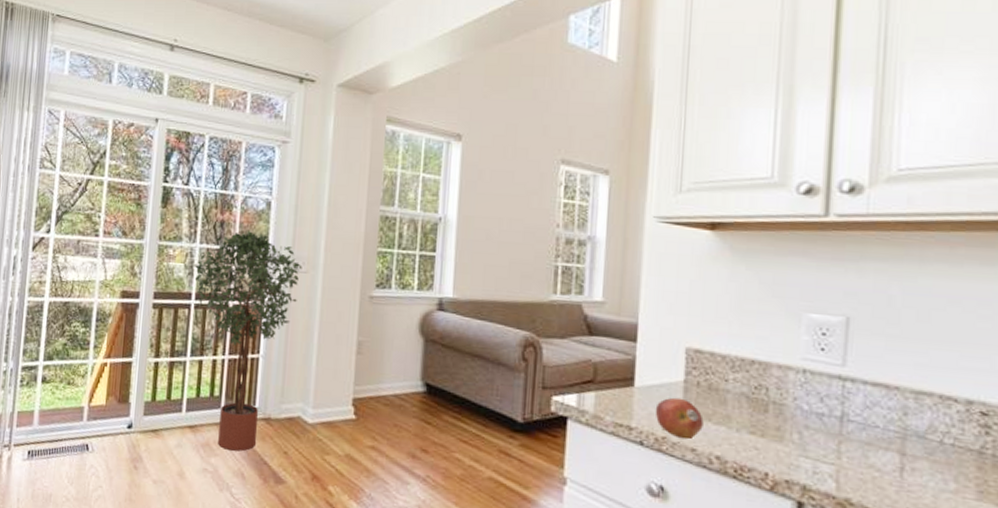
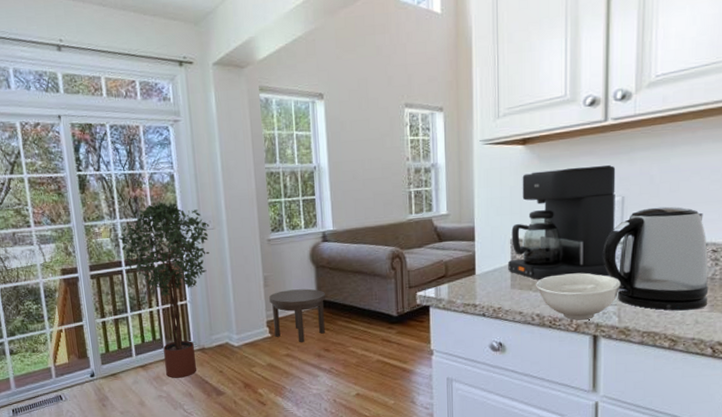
side table: none [359,362,433,434] -> present [268,288,326,342]
fruit: present [655,397,704,440] -> none [492,277,526,307]
coffee maker: none [680,266,839,421] -> present [508,165,616,281]
bowl: none [717,406,841,479] -> present [536,272,621,321]
kettle: none [816,338,976,494] -> present [603,206,709,311]

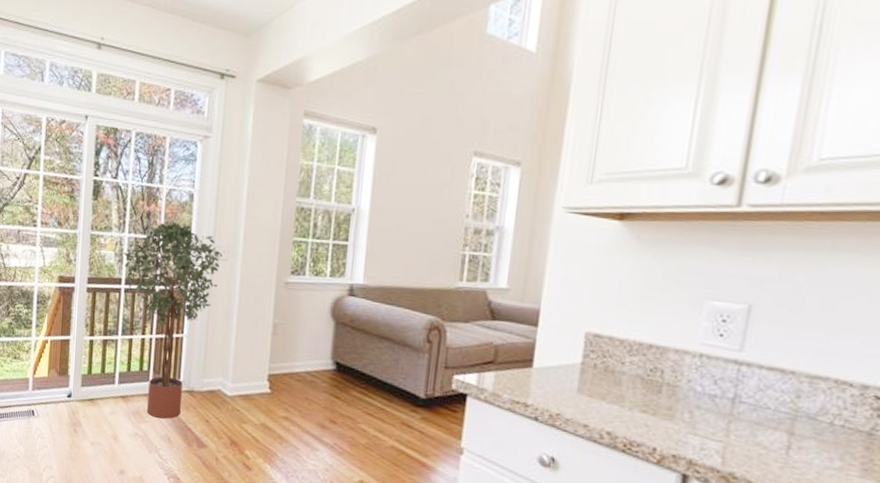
side table: present [268,288,326,342] -> none [274,343,343,407]
coffee maker: present [508,165,616,281] -> none [577,255,745,402]
bowl: present [536,272,621,321] -> none [611,387,732,454]
kettle: present [603,206,709,311] -> none [710,325,868,471]

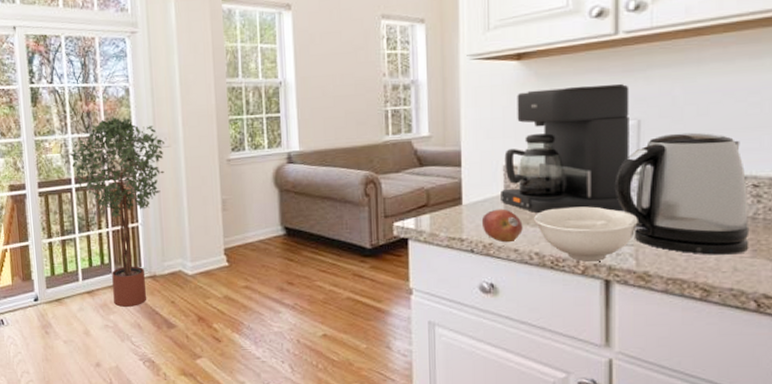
fruit: none [551,378,598,417] -> present [481,208,523,243]
coffee maker: none [577,255,745,402] -> present [501,84,629,214]
bowl: none [611,387,732,454] -> present [534,206,638,263]
kettle: none [710,325,868,471] -> present [616,132,750,255]

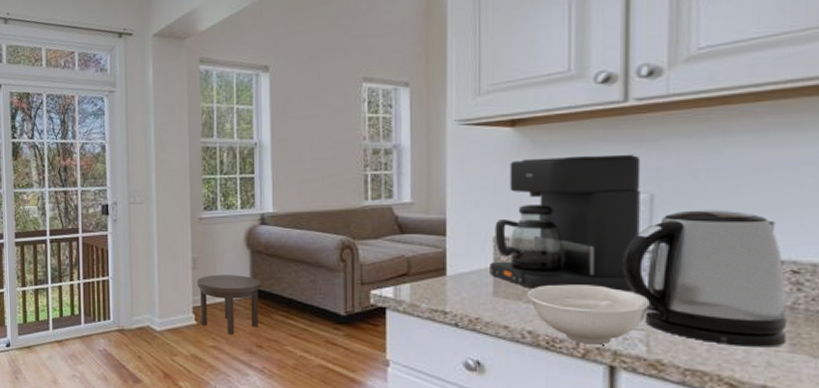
potted tree: present [68,117,165,307] -> none [44,172,138,359]
side table: none [226,214,291,273] -> present [196,275,262,334]
fruit: present [481,208,523,243] -> none [467,282,514,319]

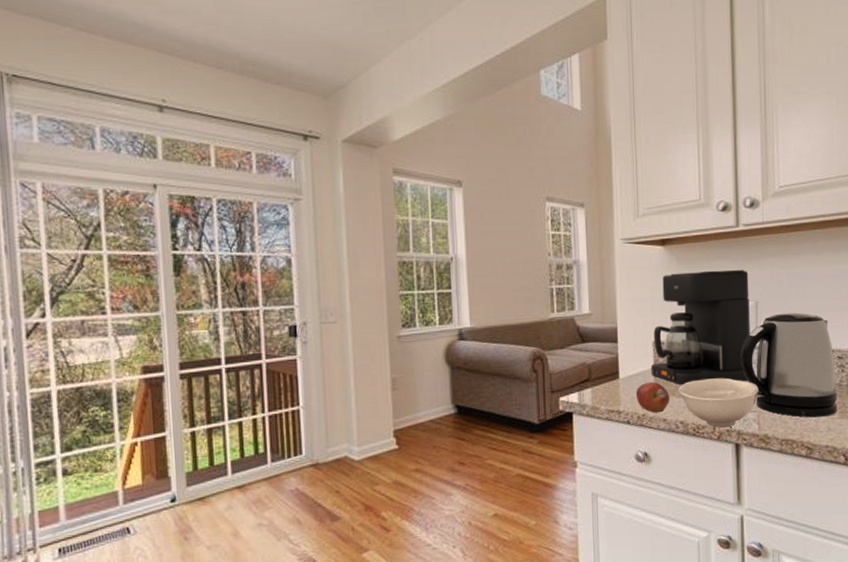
side table: present [196,275,262,334] -> none [396,392,462,455]
fruit: none [467,282,514,319] -> present [635,381,670,414]

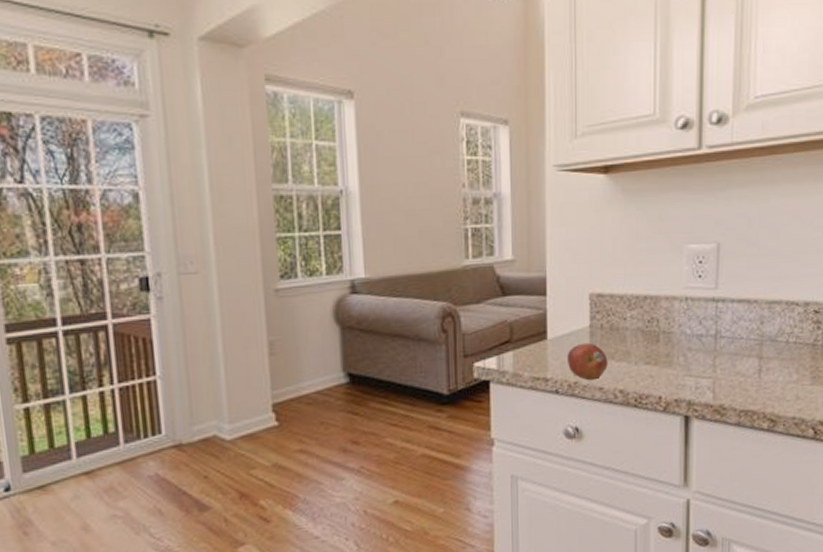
coffee maker: present [651,270,750,386] -> none [586,204,711,347]
bowl: present [679,377,759,429] -> none [619,337,716,399]
kettle: present [741,312,838,417] -> none [696,256,810,384]

